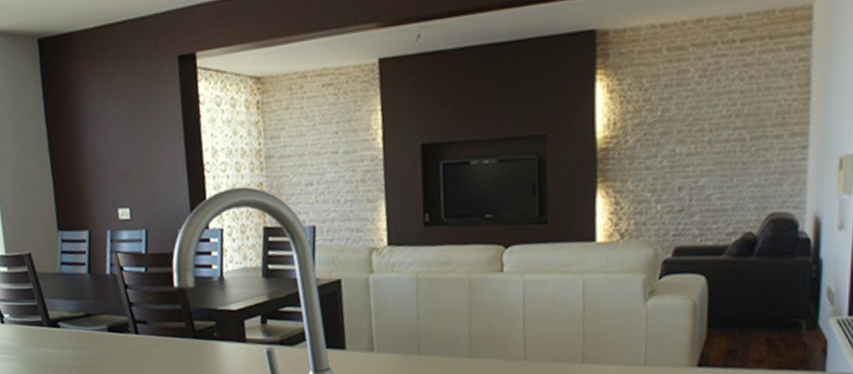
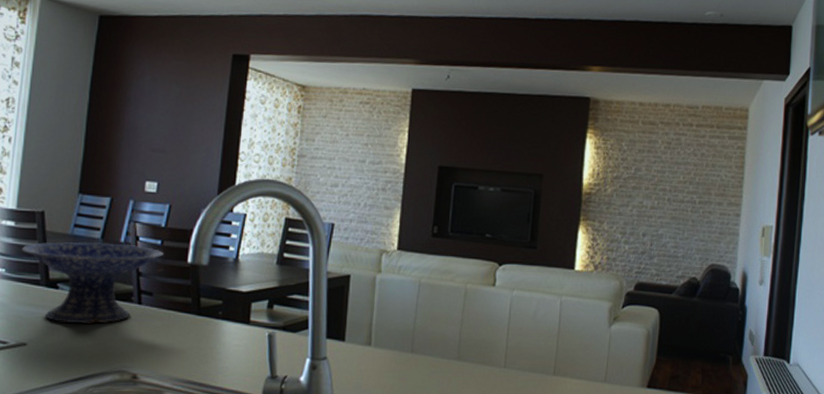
decorative bowl: none [18,275,151,360] -> present [21,242,164,324]

